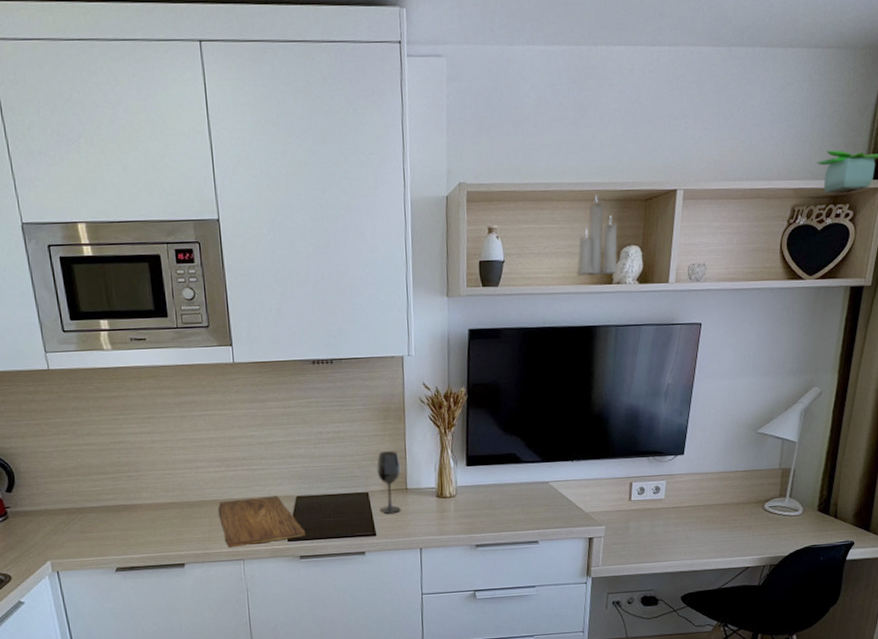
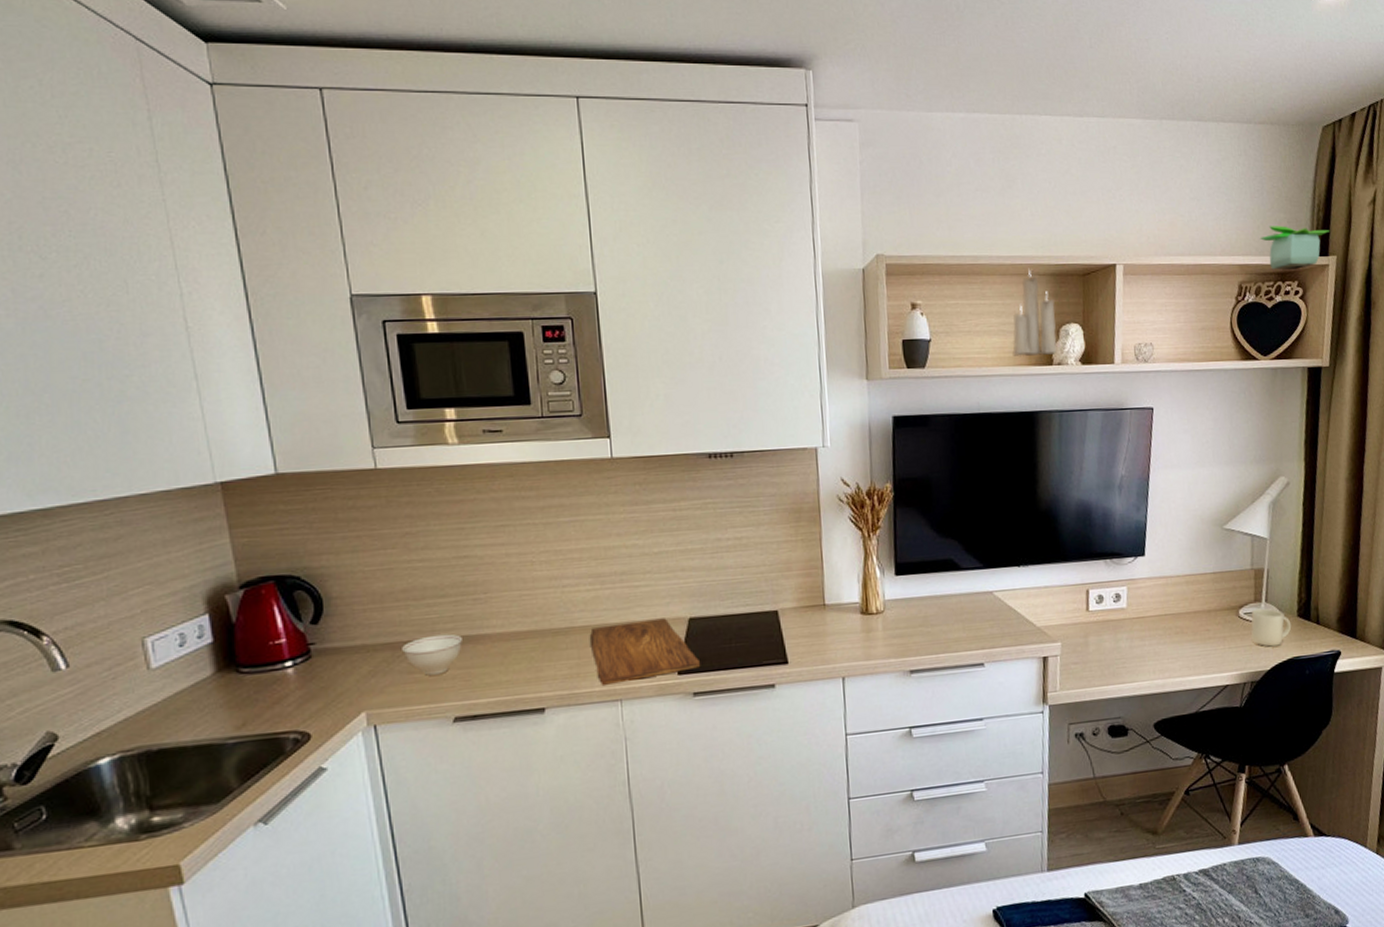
bowl: none [75,503,121,536] -> present [402,634,464,677]
wine glass: present [376,451,401,514] -> none [787,559,818,637]
mug: none [773,502,811,536] -> present [1250,608,1292,647]

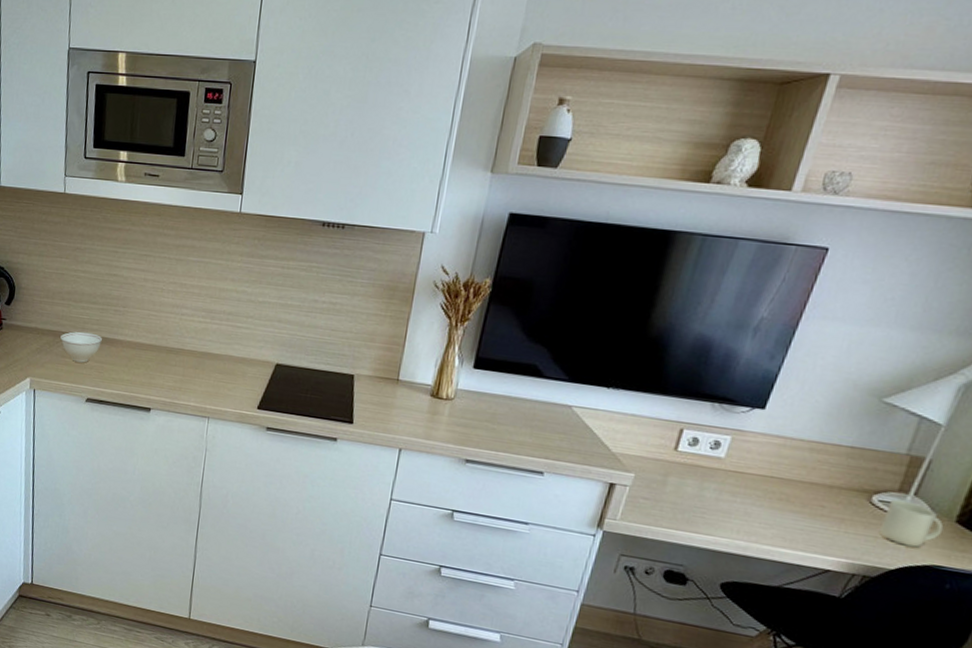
cutting board: present [590,618,701,687] -> none [194,354,278,408]
candle: present [1012,269,1058,357] -> none [663,71,734,171]

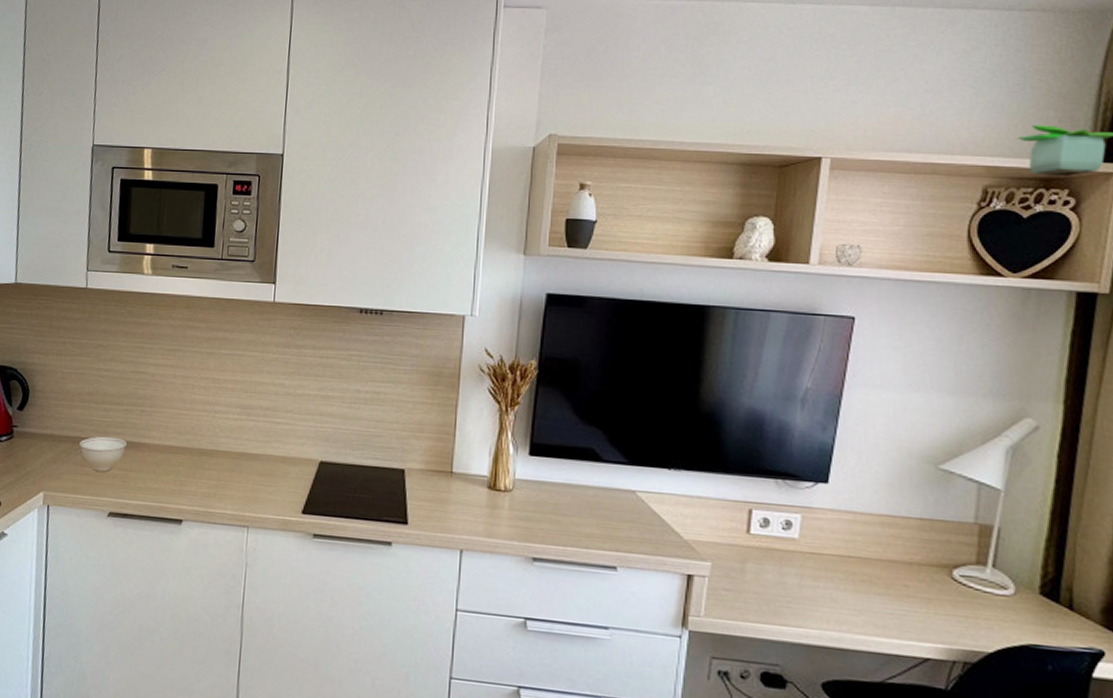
mug: present [879,499,944,548] -> none [967,573,1030,626]

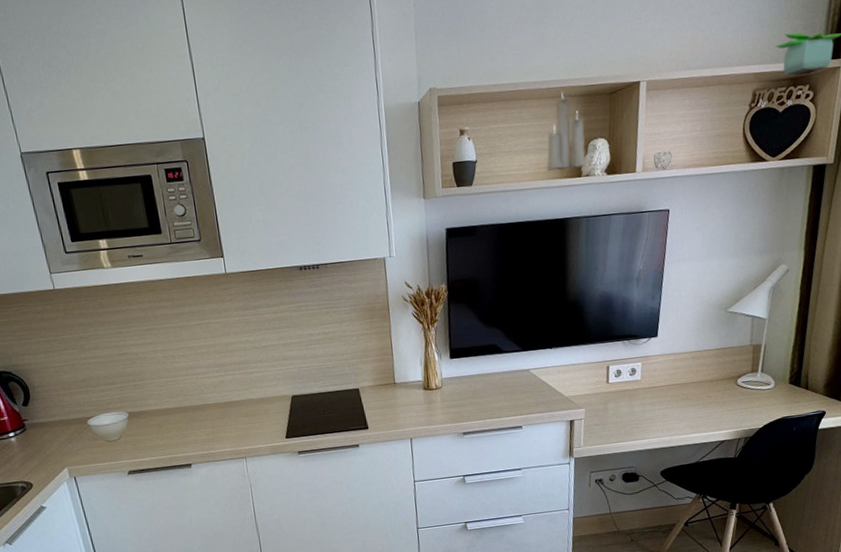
candle: none [687,157,742,248] -> present [547,92,586,172]

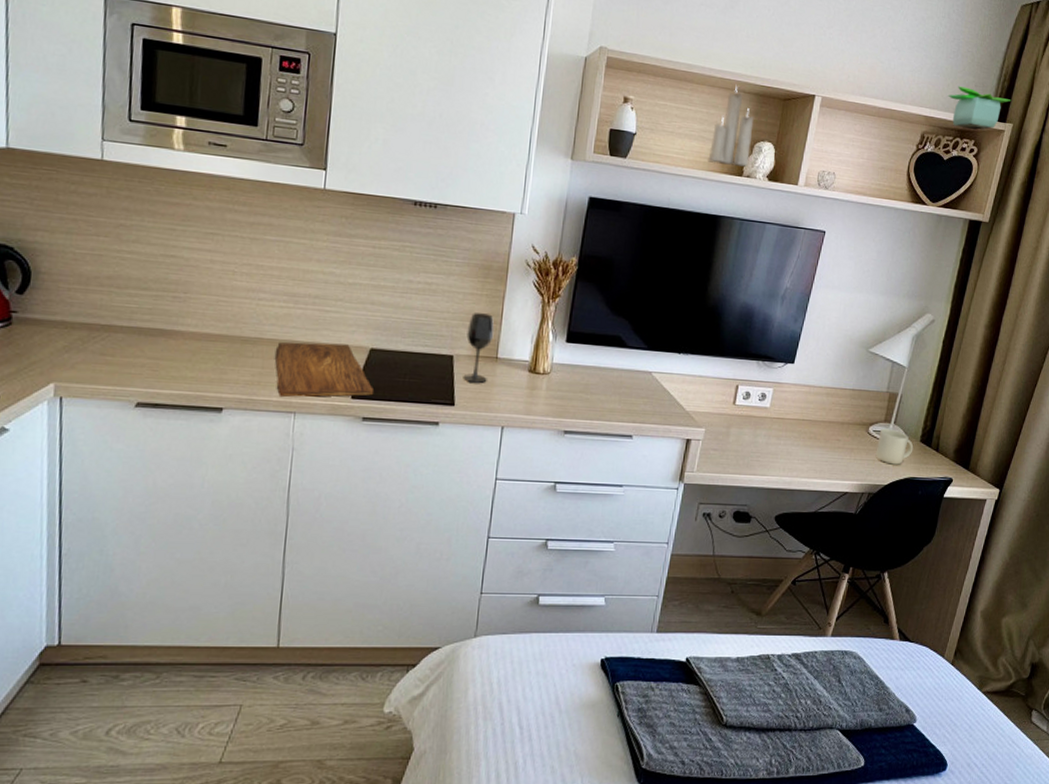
bowl: present [87,411,130,442] -> none [98,323,158,362]
cutting board: none [219,396,303,448] -> present [275,342,375,398]
wine glass: none [365,348,391,408] -> present [463,313,494,384]
mug: none [746,377,783,409] -> present [875,428,914,465]

